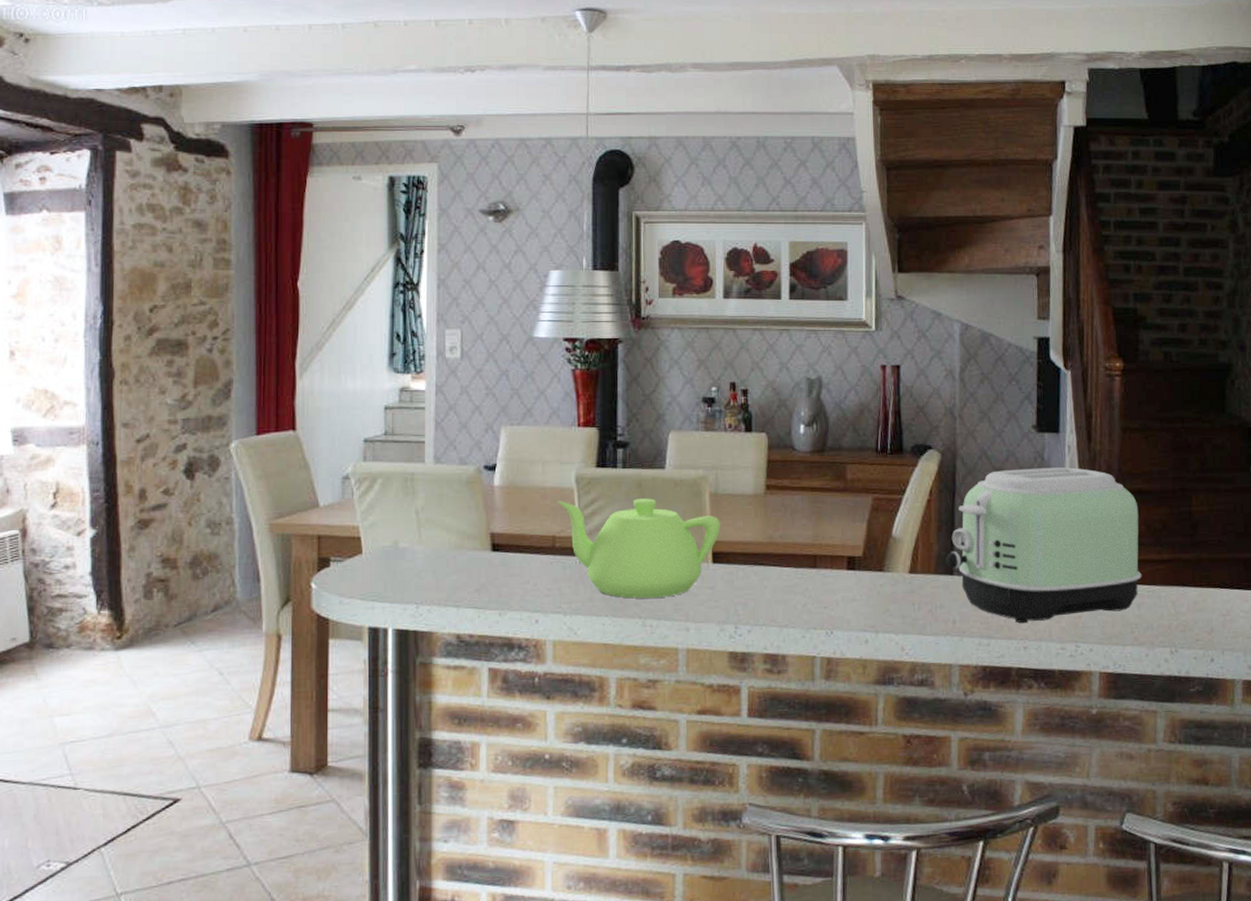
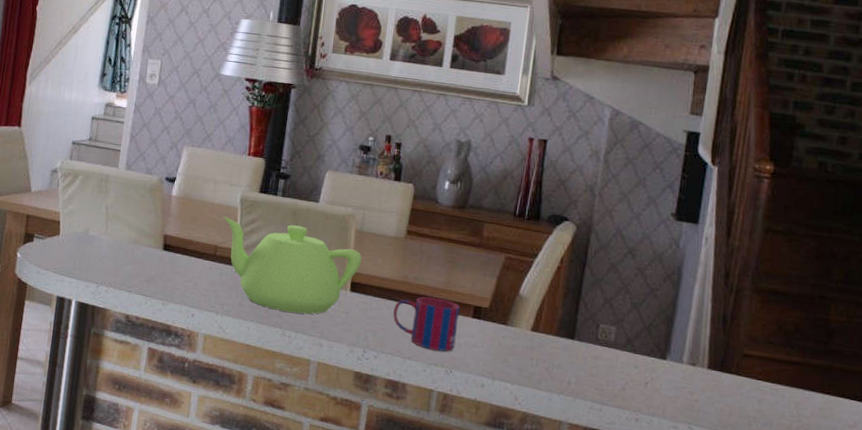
mug: none [762,554,833,613] -> present [393,296,460,352]
toaster: present [945,467,1142,624] -> none [568,250,772,403]

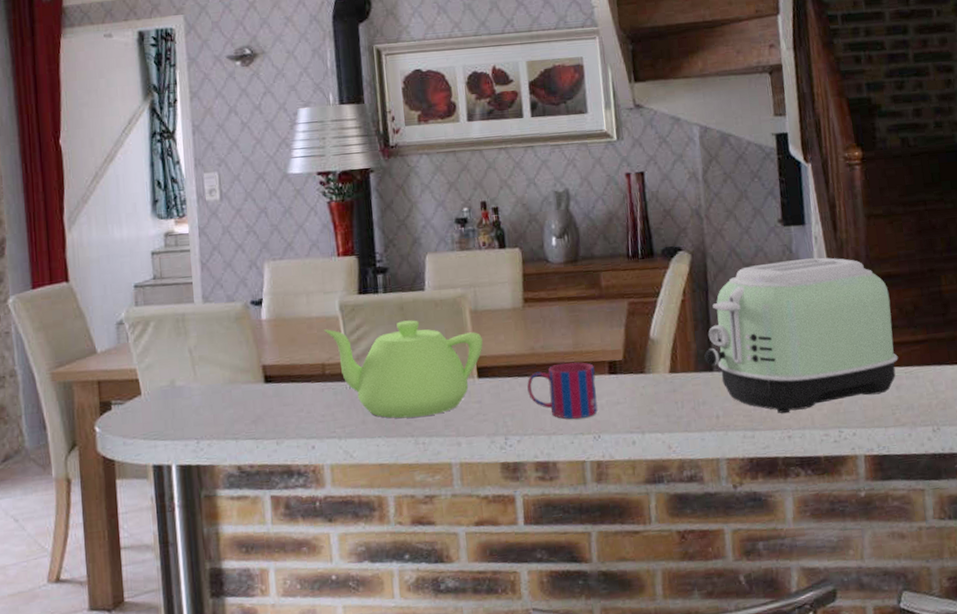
toaster: none [568,250,772,403] -> present [704,257,898,414]

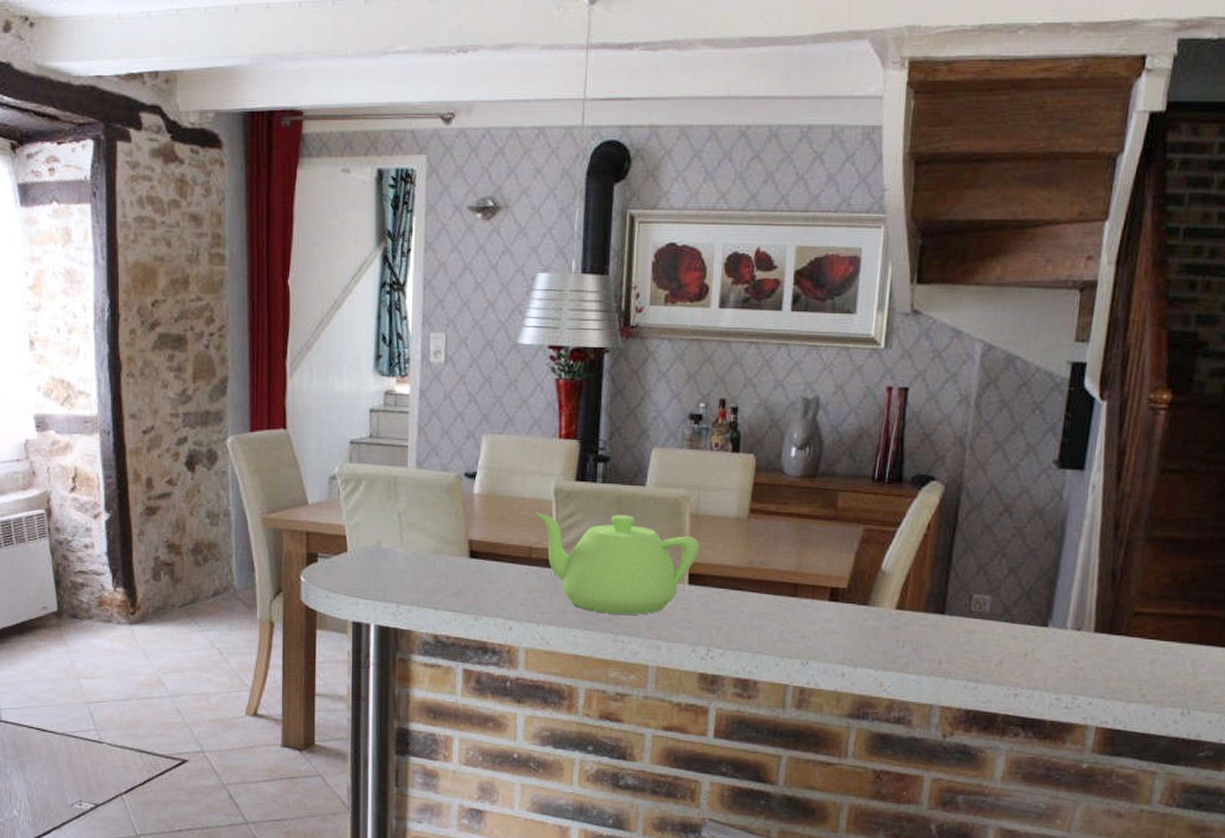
mug: present [527,362,598,419] -> none [739,582,814,641]
toaster: present [704,257,898,414] -> none [937,507,1167,670]

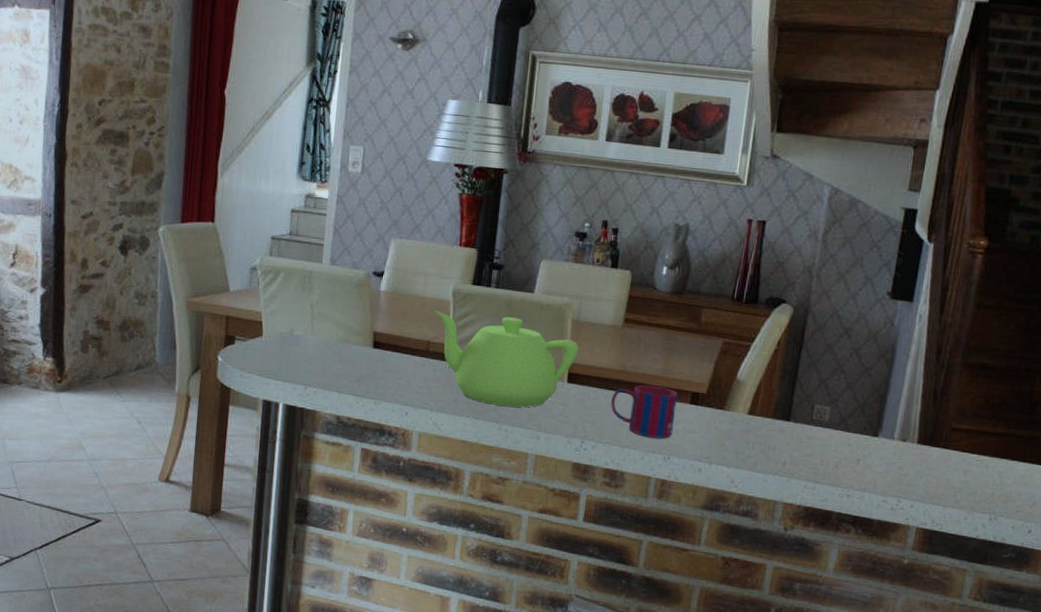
mug: none [739,582,814,641] -> present [611,384,678,439]

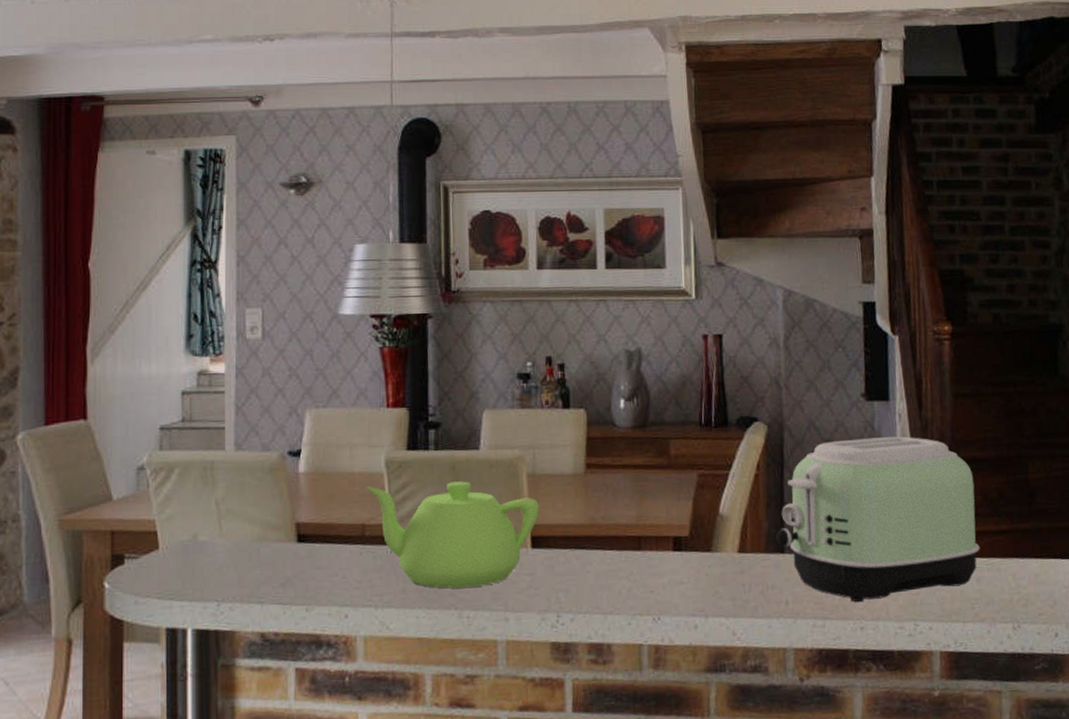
mug: present [611,384,678,439] -> none [584,536,659,598]
toaster: none [784,330,980,475] -> present [775,436,980,603]

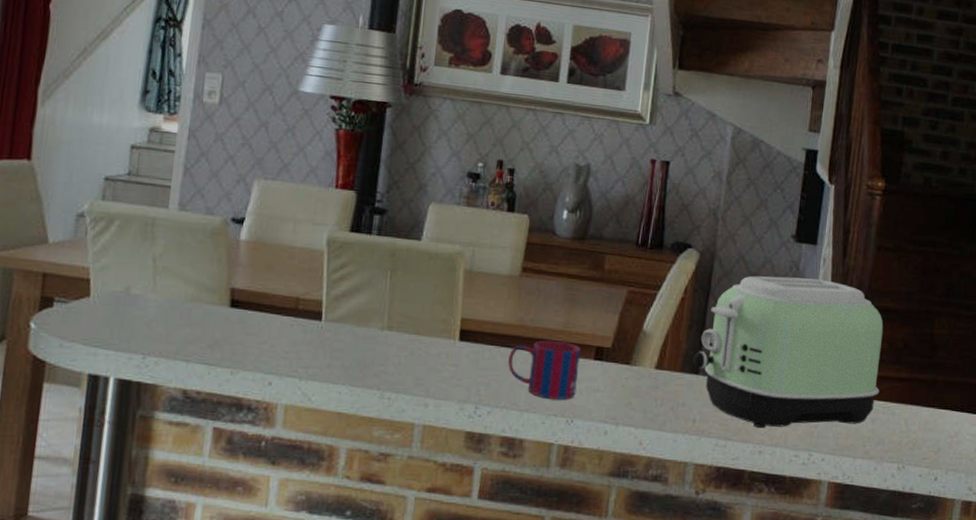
teapot: present [367,481,539,589] -> none [306,262,472,371]
mug: none [584,536,659,598] -> present [508,340,581,400]

